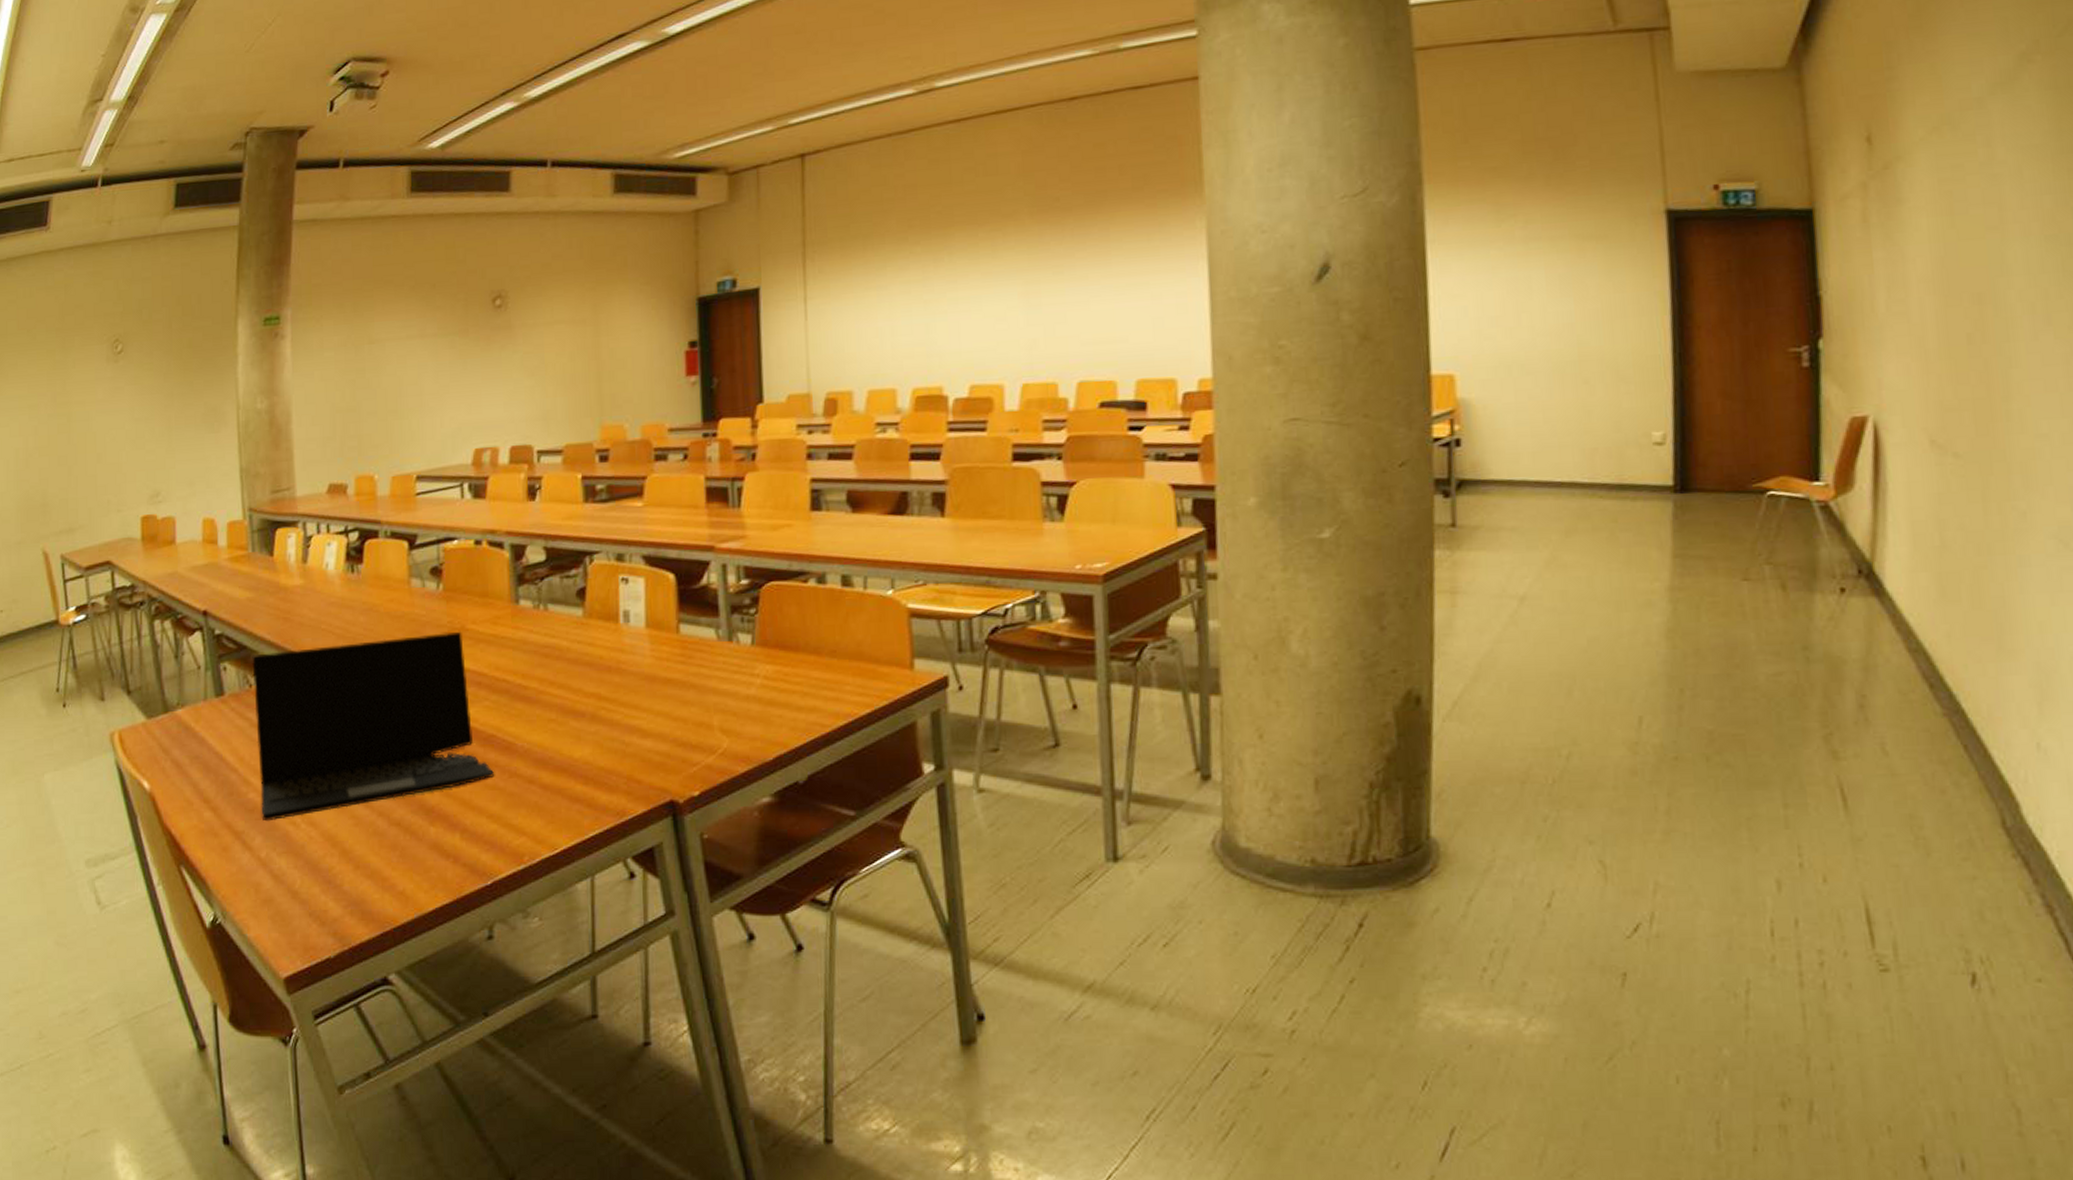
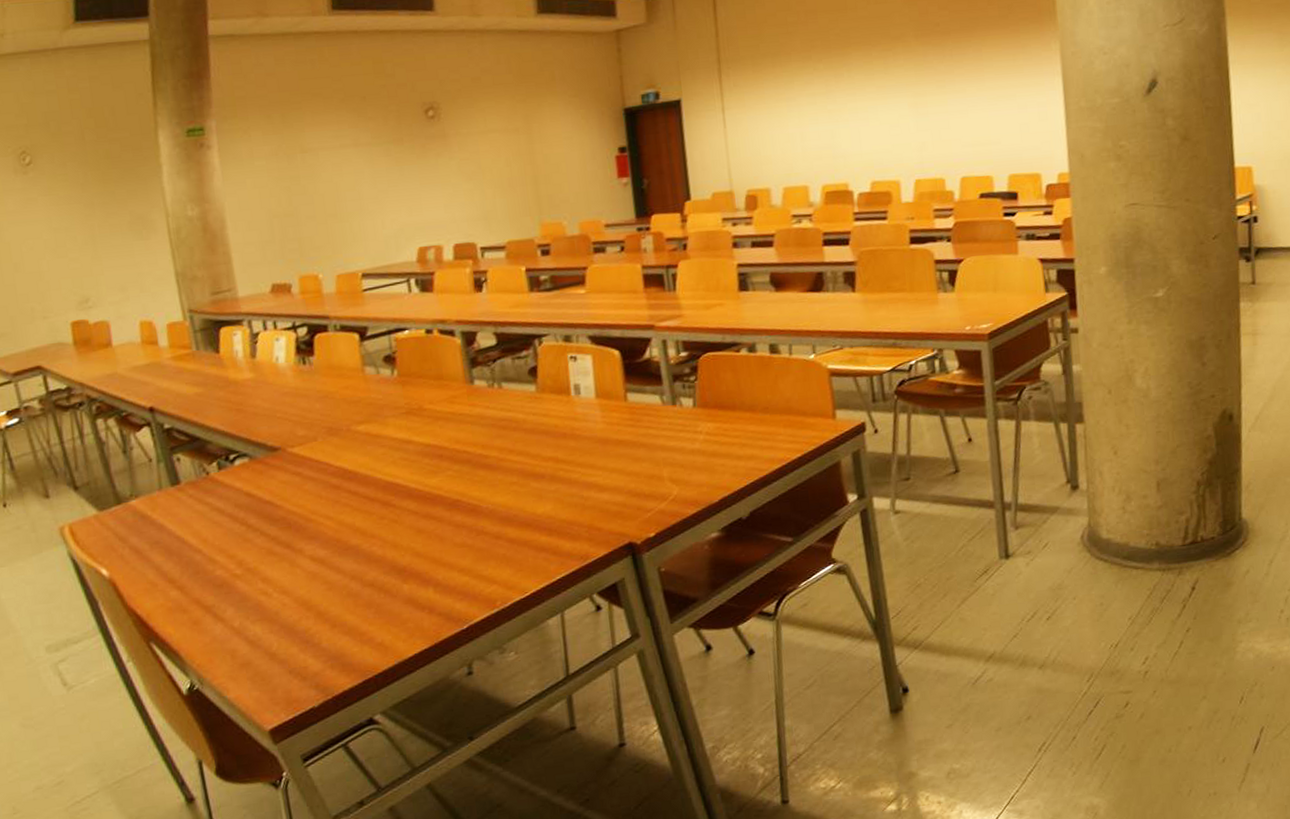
laptop: present [252,631,495,822] -> none [206,411,463,594]

